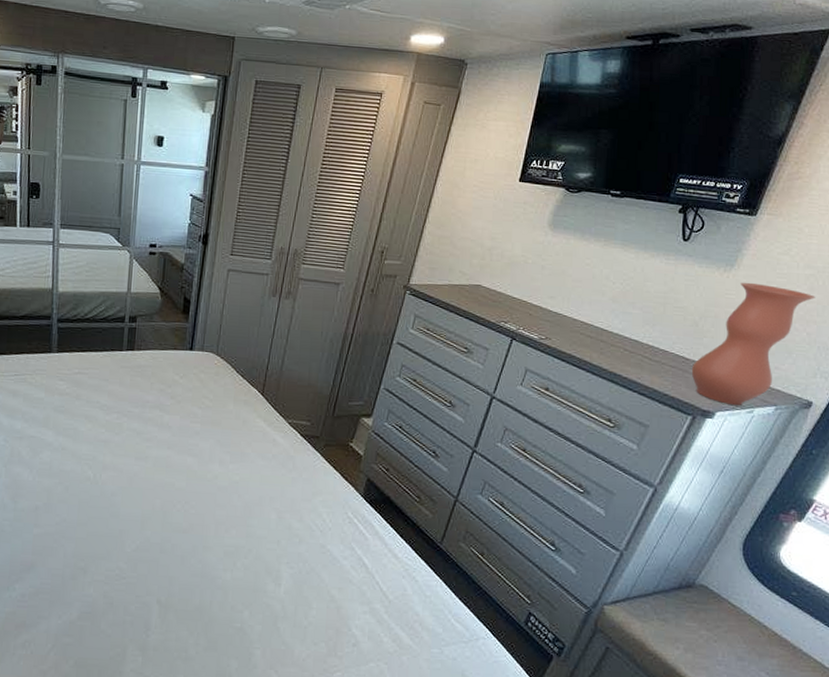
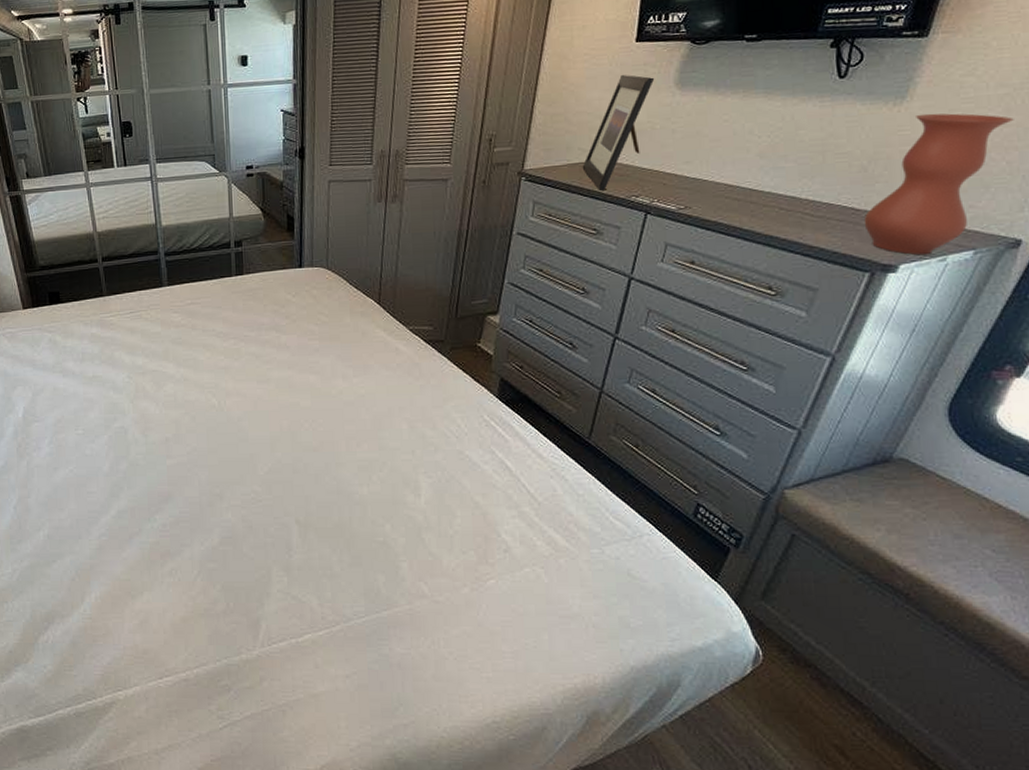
picture frame: none [461,209,532,314] -> present [582,74,655,192]

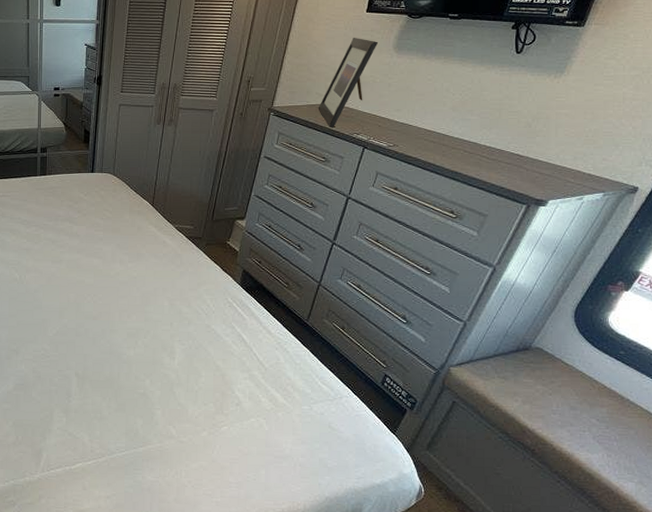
vase: present [864,113,1014,255] -> none [525,86,641,193]

